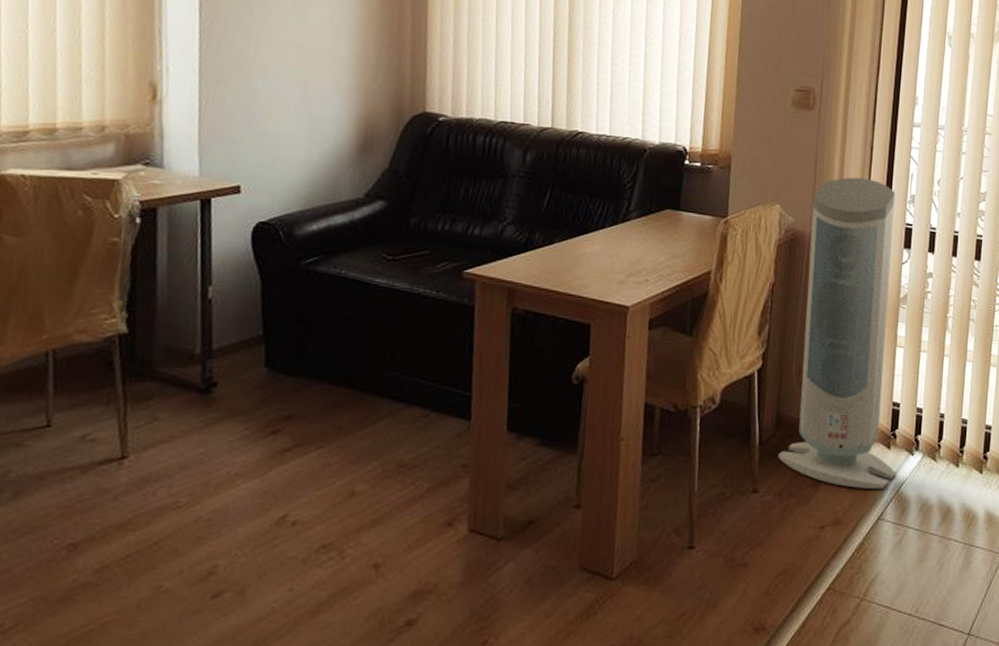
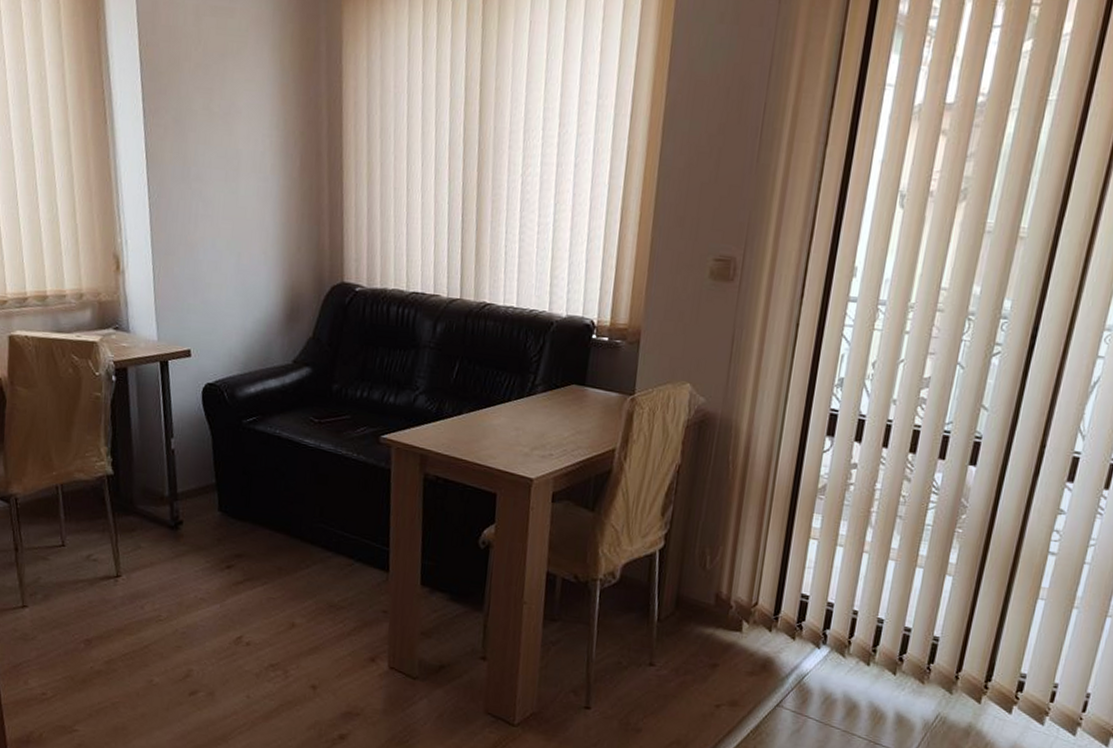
air purifier: present [778,177,896,489] -> none [676,356,822,678]

